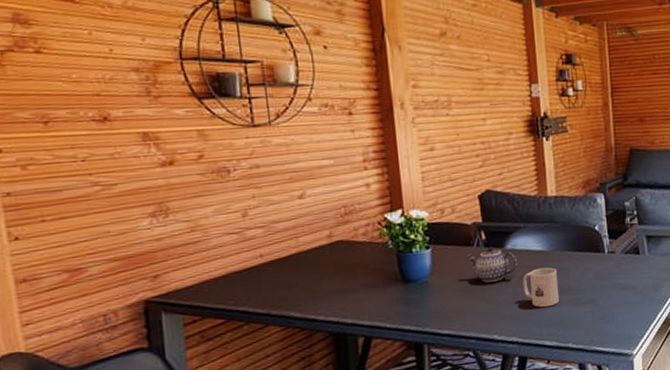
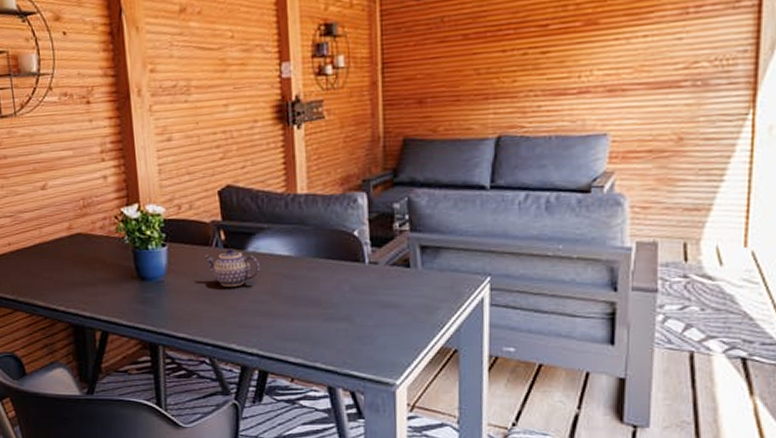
mug: present [522,267,560,308] -> none [265,275,308,320]

